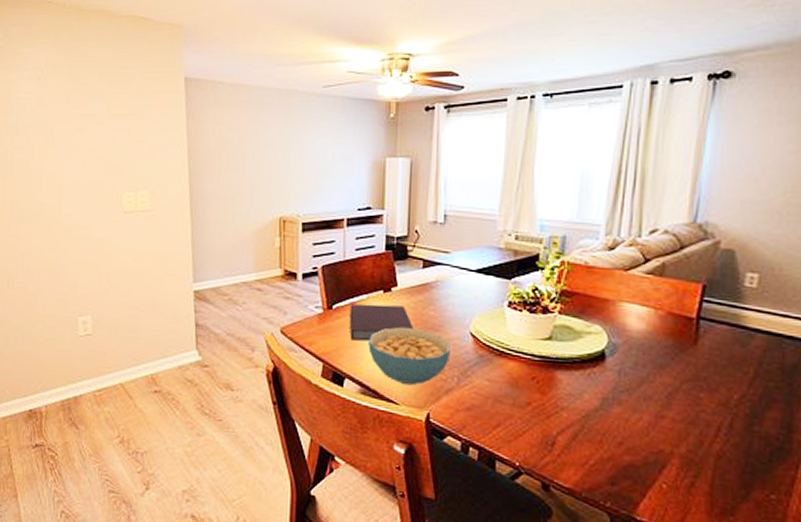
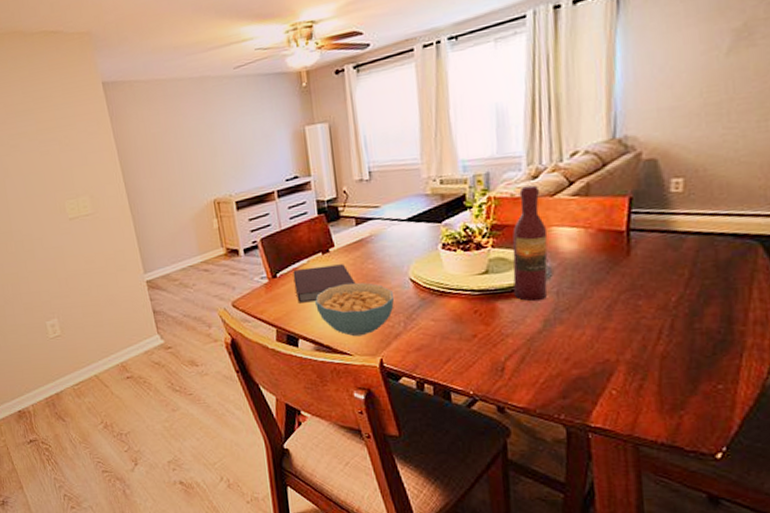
wine bottle: none [574,256,616,378] -> present [512,185,548,302]

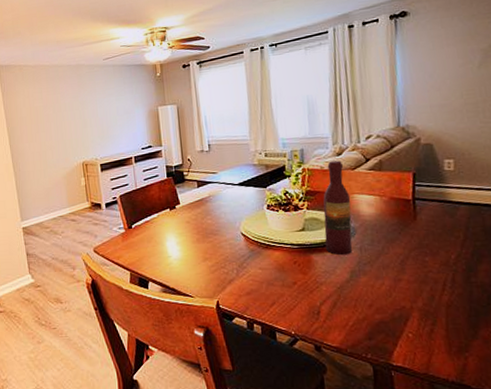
notebook: present [292,264,356,303] -> none [145,219,197,251]
cereal bowl: present [315,282,394,337] -> none [163,235,229,281]

